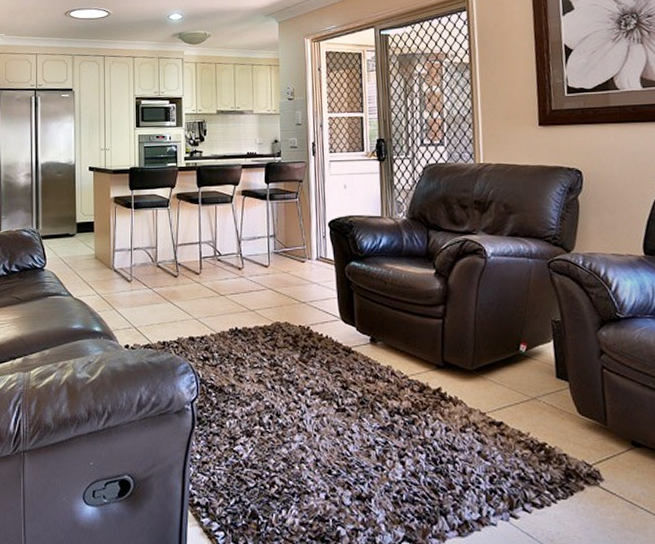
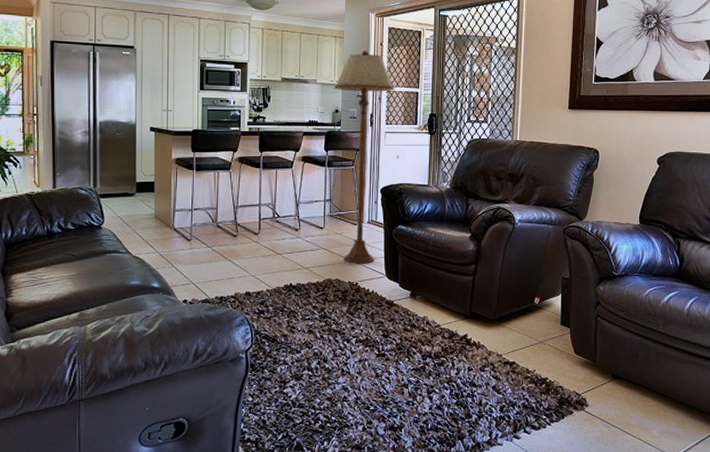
floor lamp: none [272,77,337,306] -> present [334,51,395,264]

